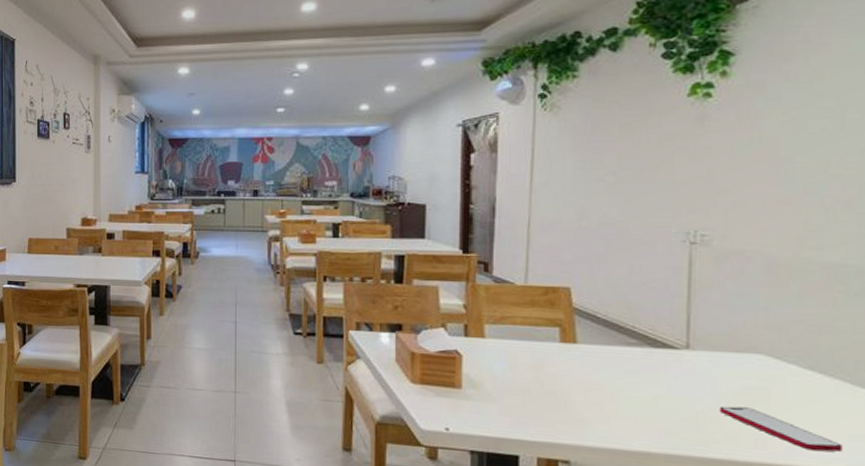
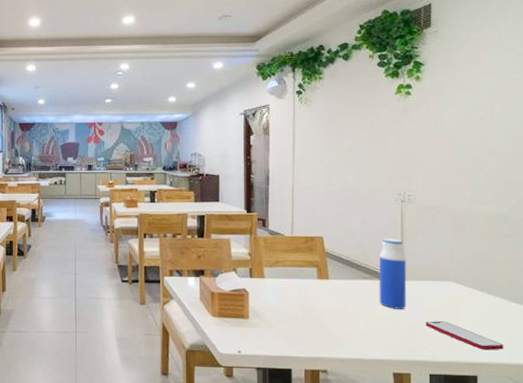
water bottle: none [650,292,695,388] -> present [379,238,407,309]

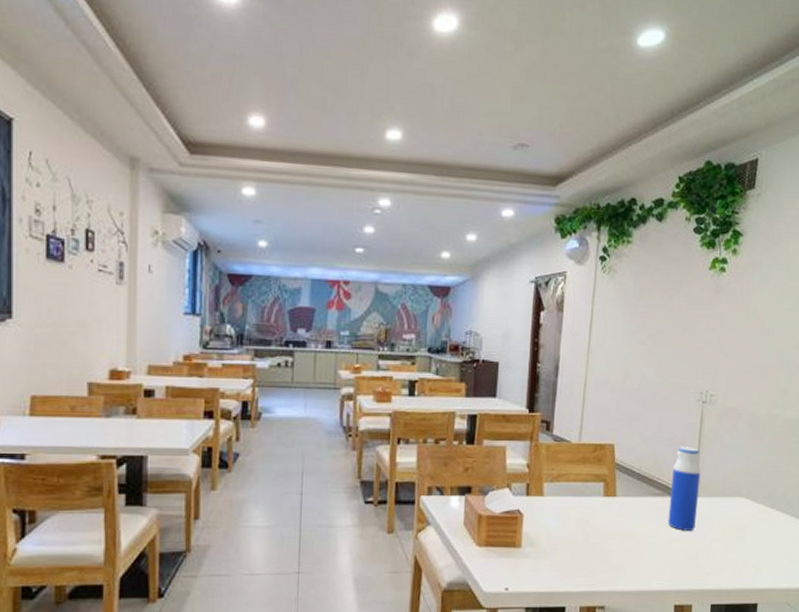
smartphone: present [425,321,504,350] -> none [712,543,787,575]

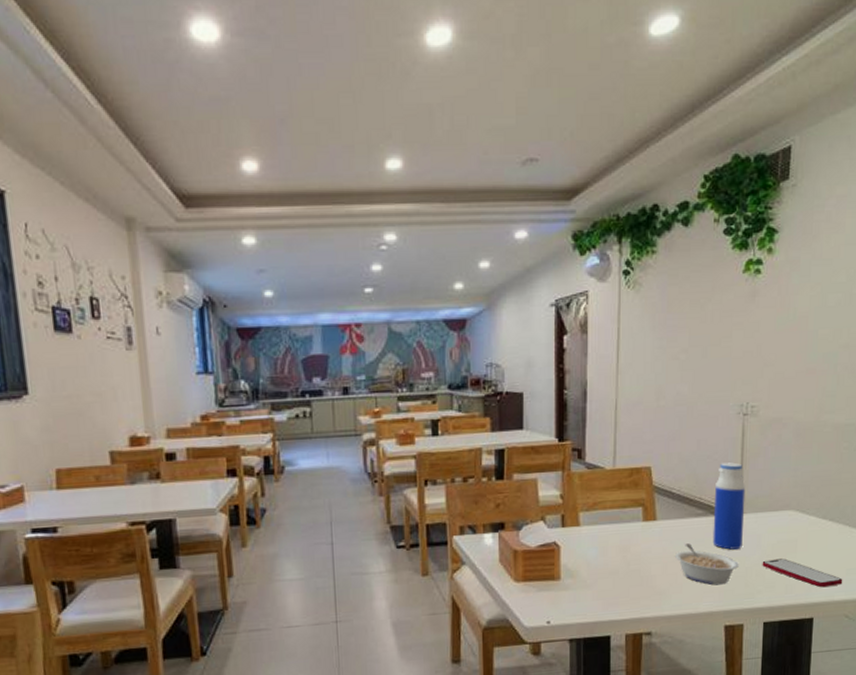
legume: none [631,522,691,565] -> present [674,543,739,585]
smartphone: none [712,543,787,575] -> present [762,558,843,588]

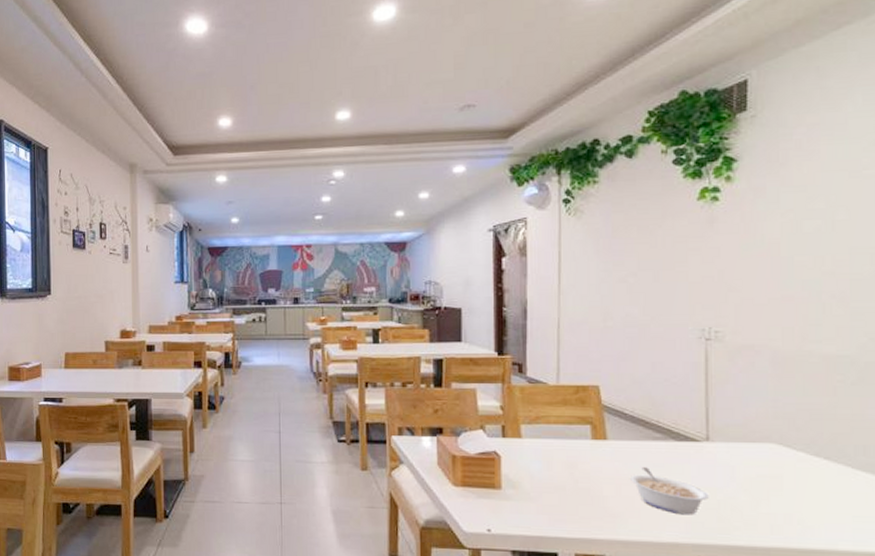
water bottle: present [712,462,746,550] -> none [674,387,713,479]
smartphone: present [762,558,843,588] -> none [738,494,849,534]

